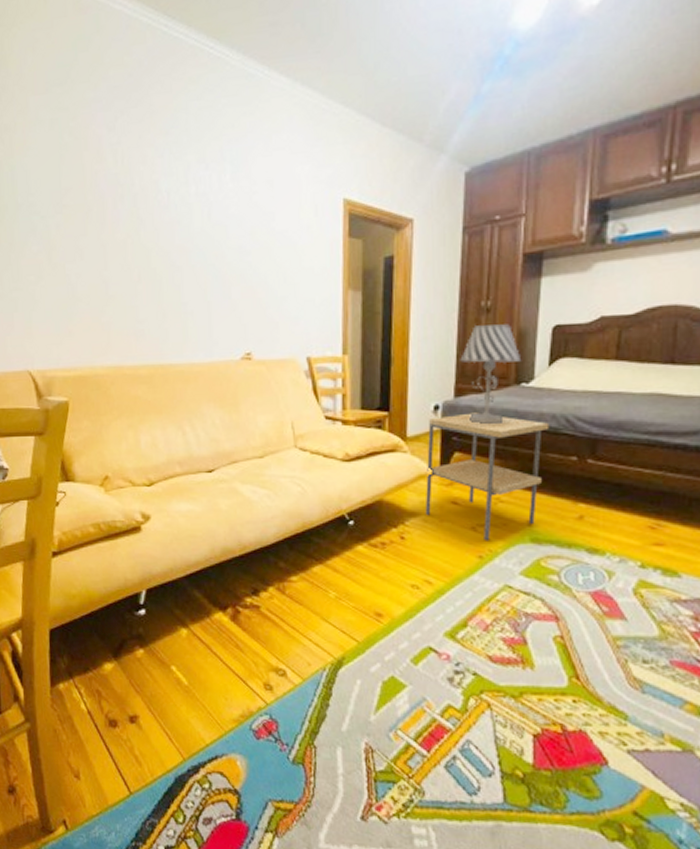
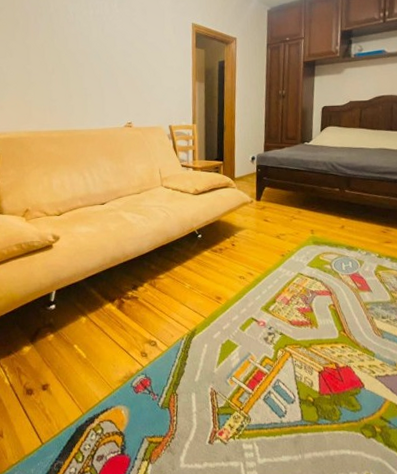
side table: present [425,412,550,541] -> none [247,161,322,245]
table lamp: present [460,324,520,425] -> none [267,105,304,169]

